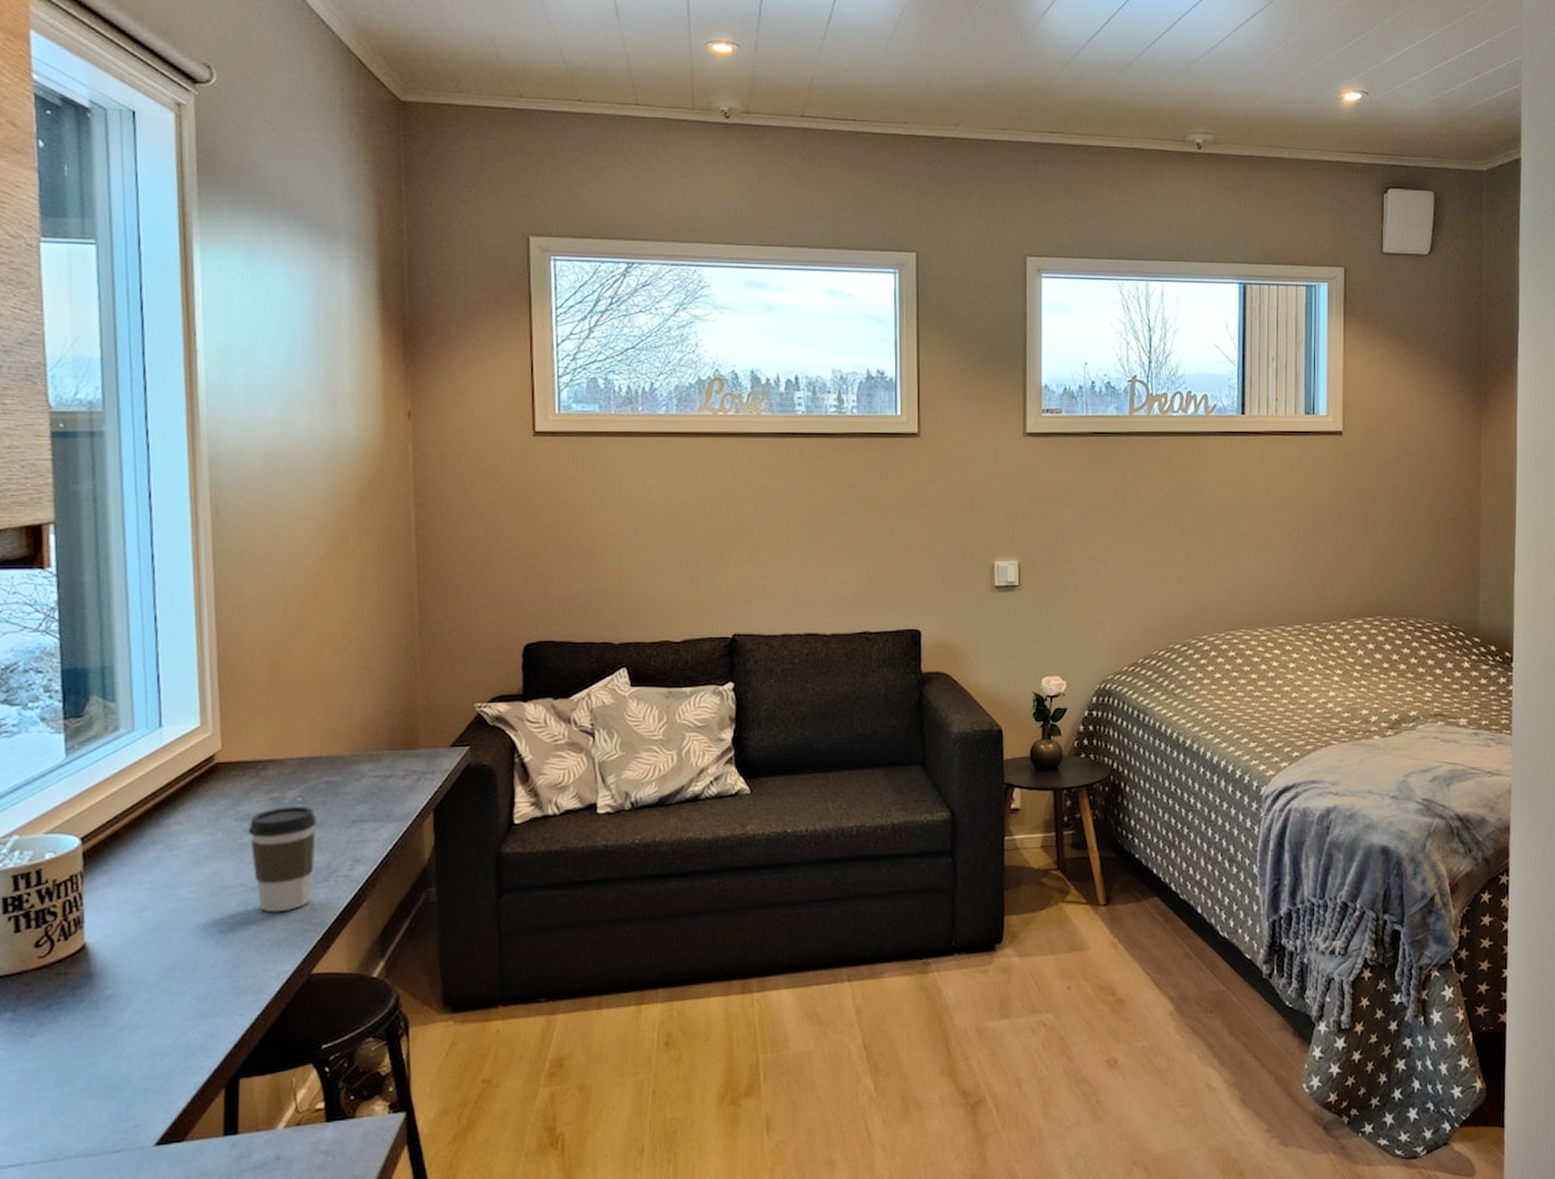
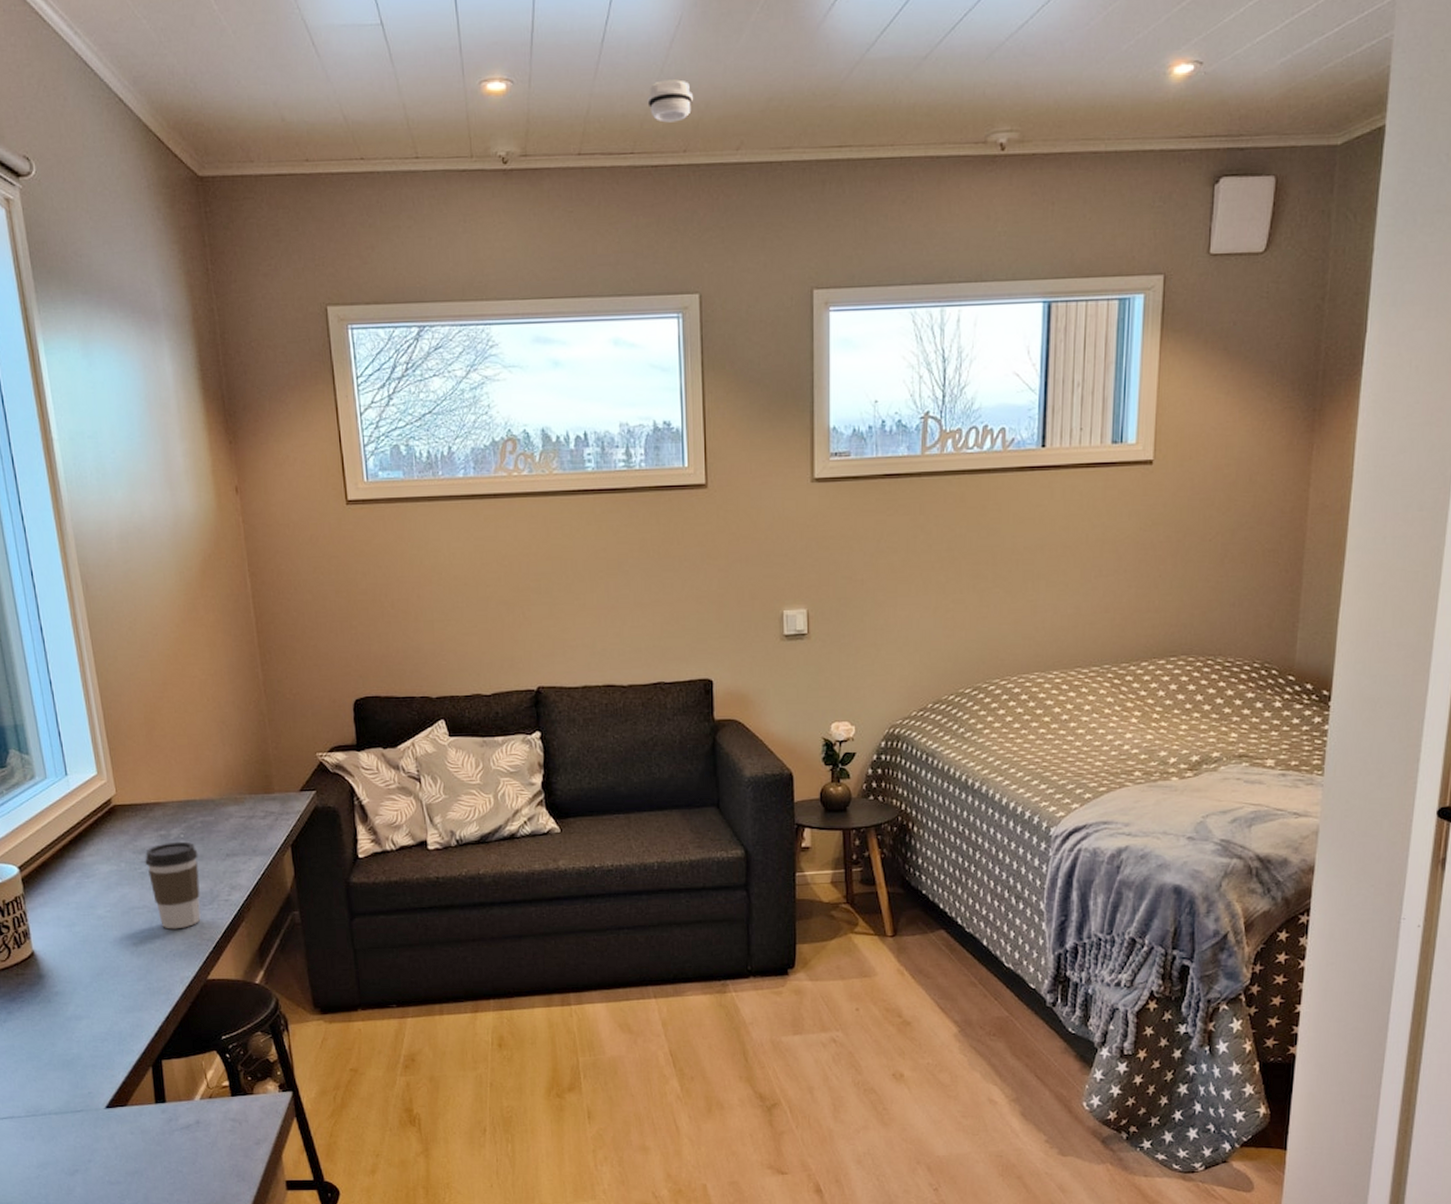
smoke detector: none [870,59,914,97] -> present [647,79,693,123]

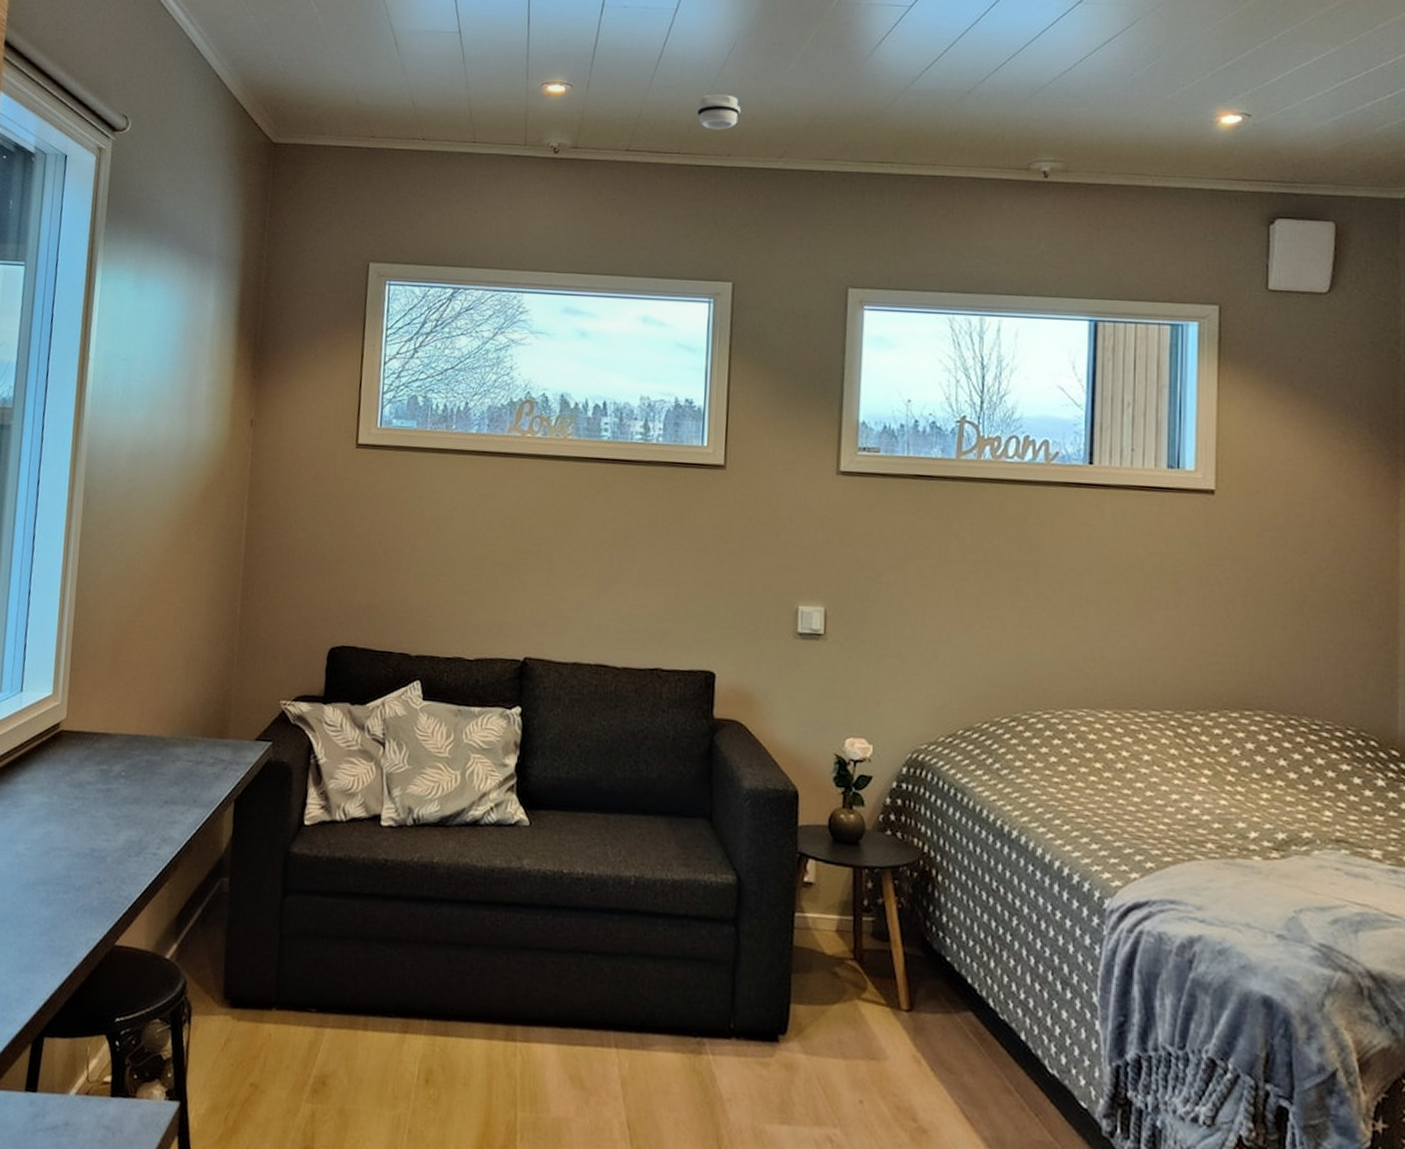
coffee cup: present [145,841,201,929] -> none [78,779,136,881]

